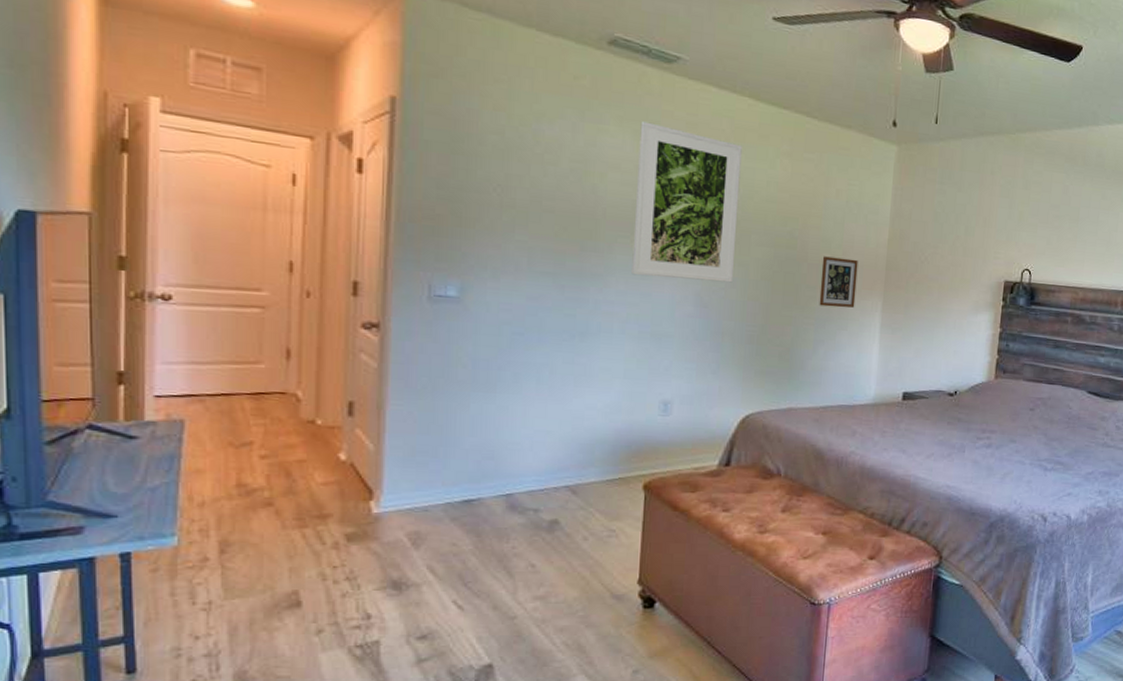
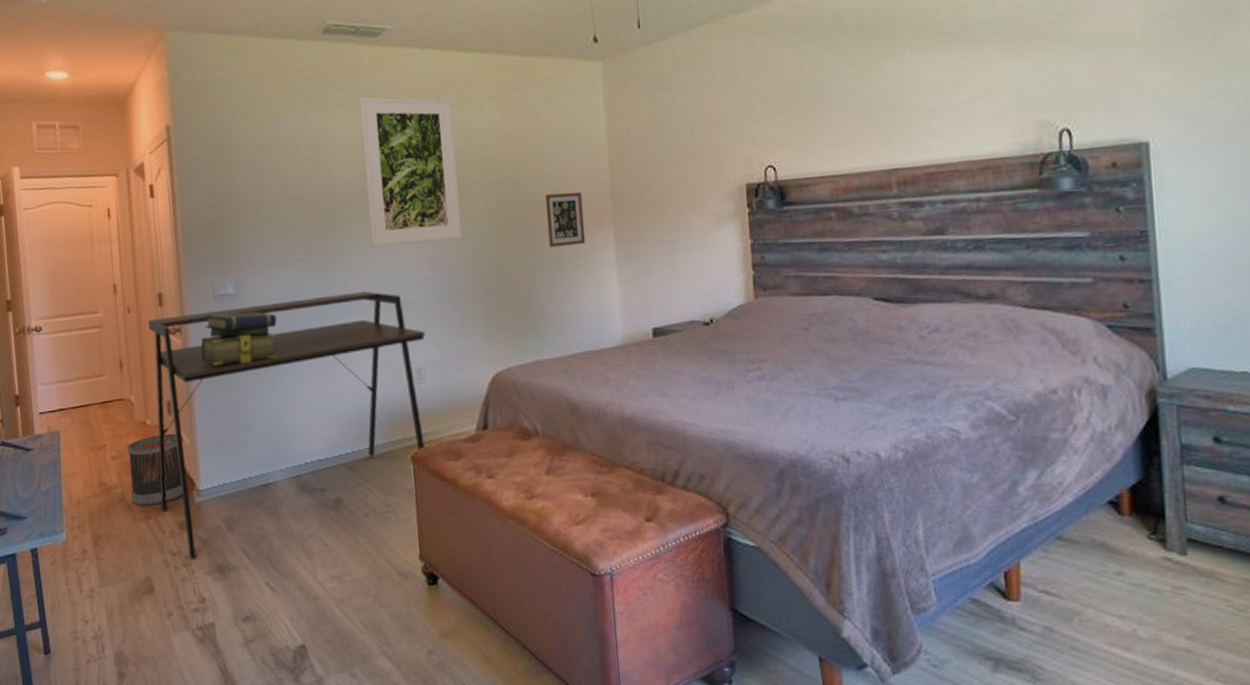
wastebasket: none [283,437,366,513] -> present [127,433,184,506]
desk: none [323,308,678,575] -> present [148,291,425,561]
stack of books: none [403,314,507,373] -> present [201,312,277,366]

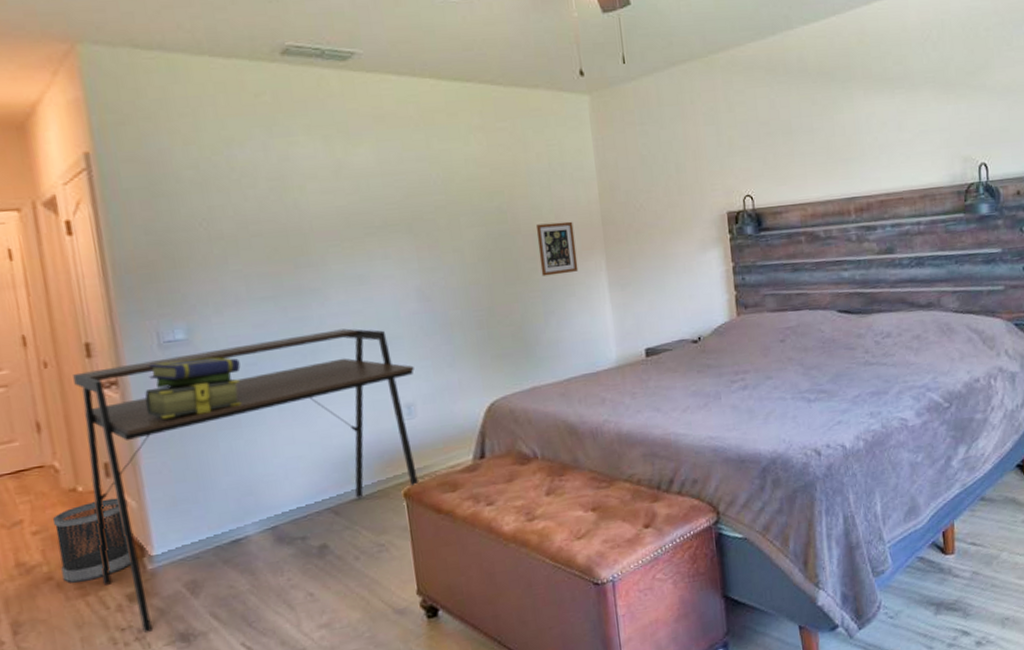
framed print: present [359,97,462,247] -> none [328,124,450,283]

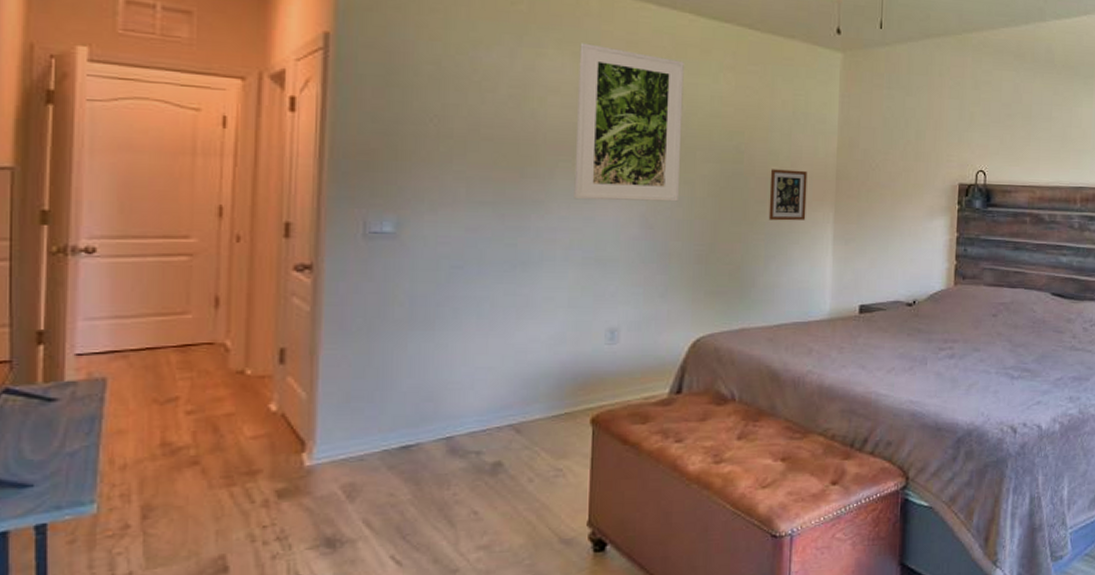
wastebasket: present [52,497,131,584] -> none [210,386,298,471]
desk: present [73,328,418,634] -> none [252,244,625,534]
stack of books: present [145,357,242,419] -> none [337,253,445,311]
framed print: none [328,124,450,283] -> present [574,43,684,202]

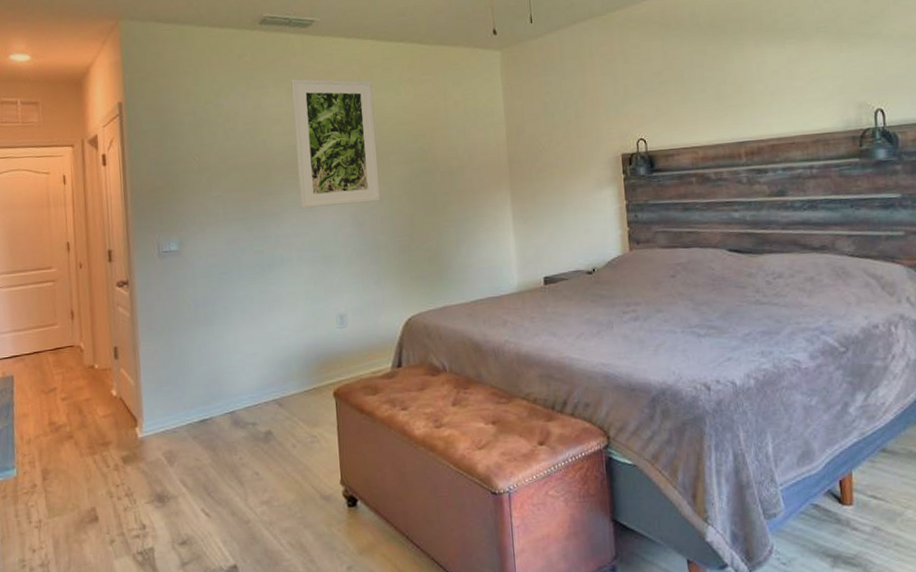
picture frame: present [768,169,808,221] -> none [451,160,487,208]

